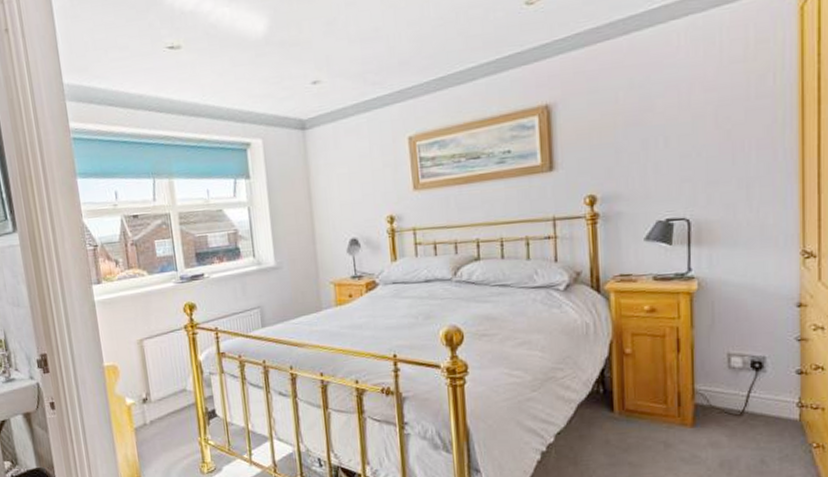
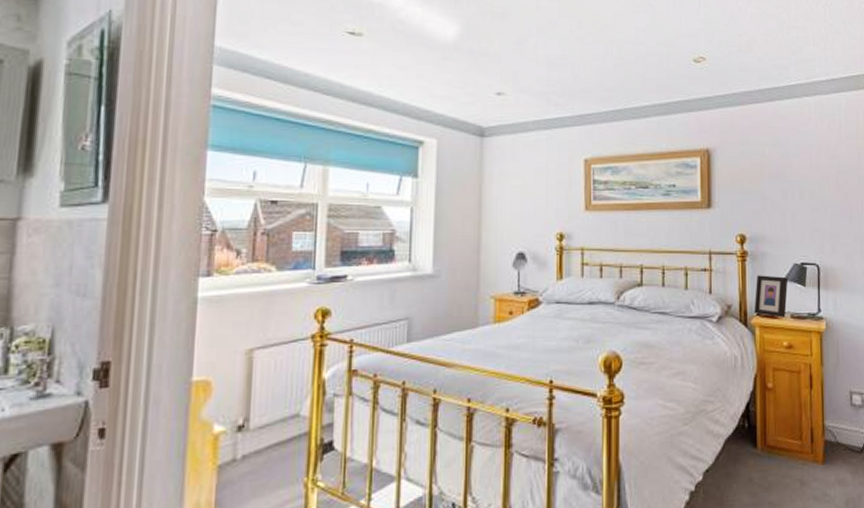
picture frame: none [607,236,650,281] -> present [754,275,788,318]

